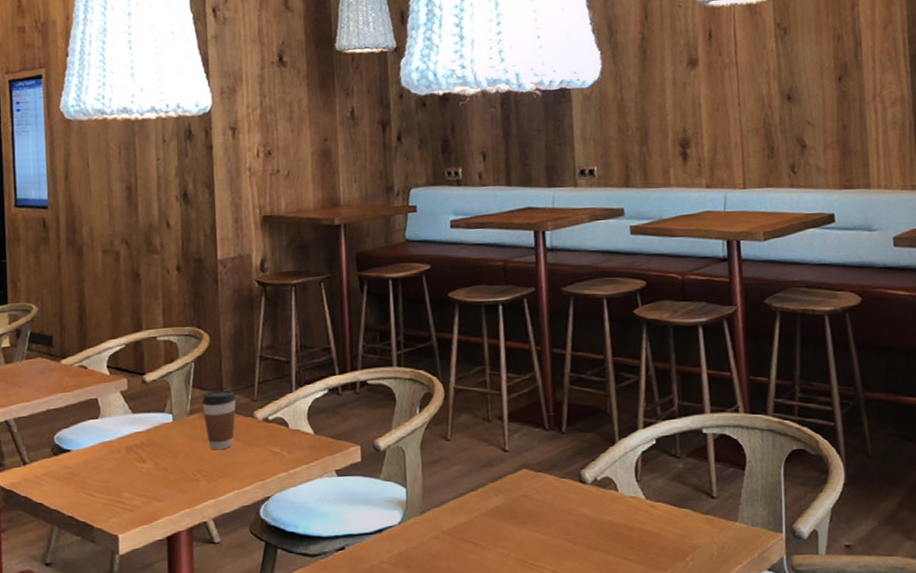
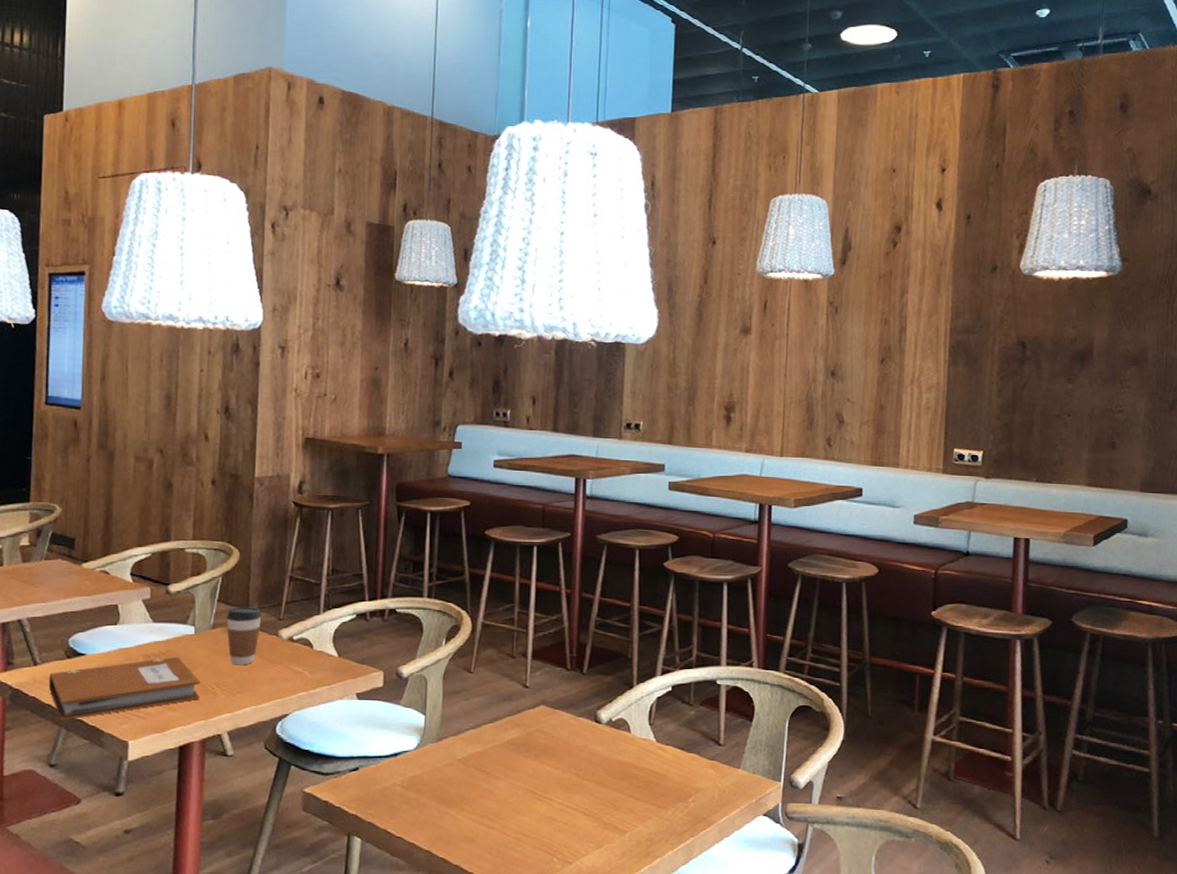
notebook: none [38,445,183,519] -> present [48,656,200,721]

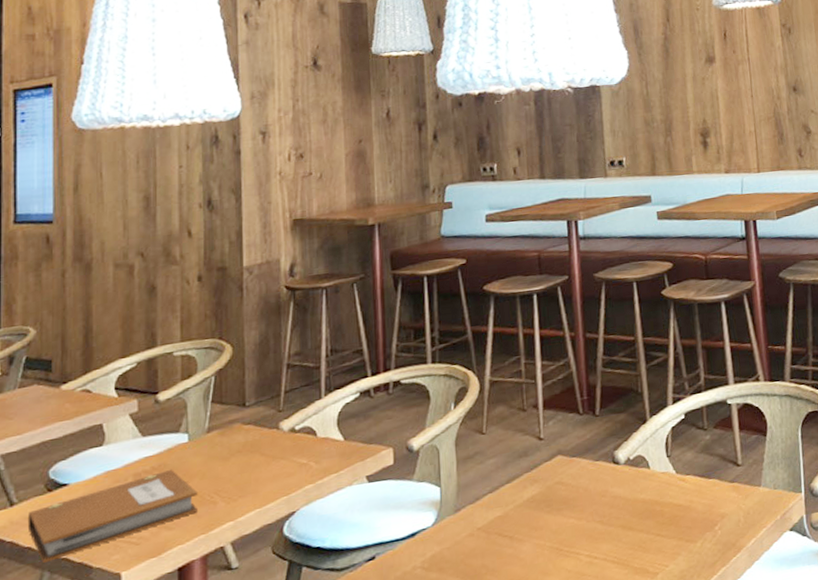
coffee cup: present [226,607,262,666] -> none [222,402,260,468]

